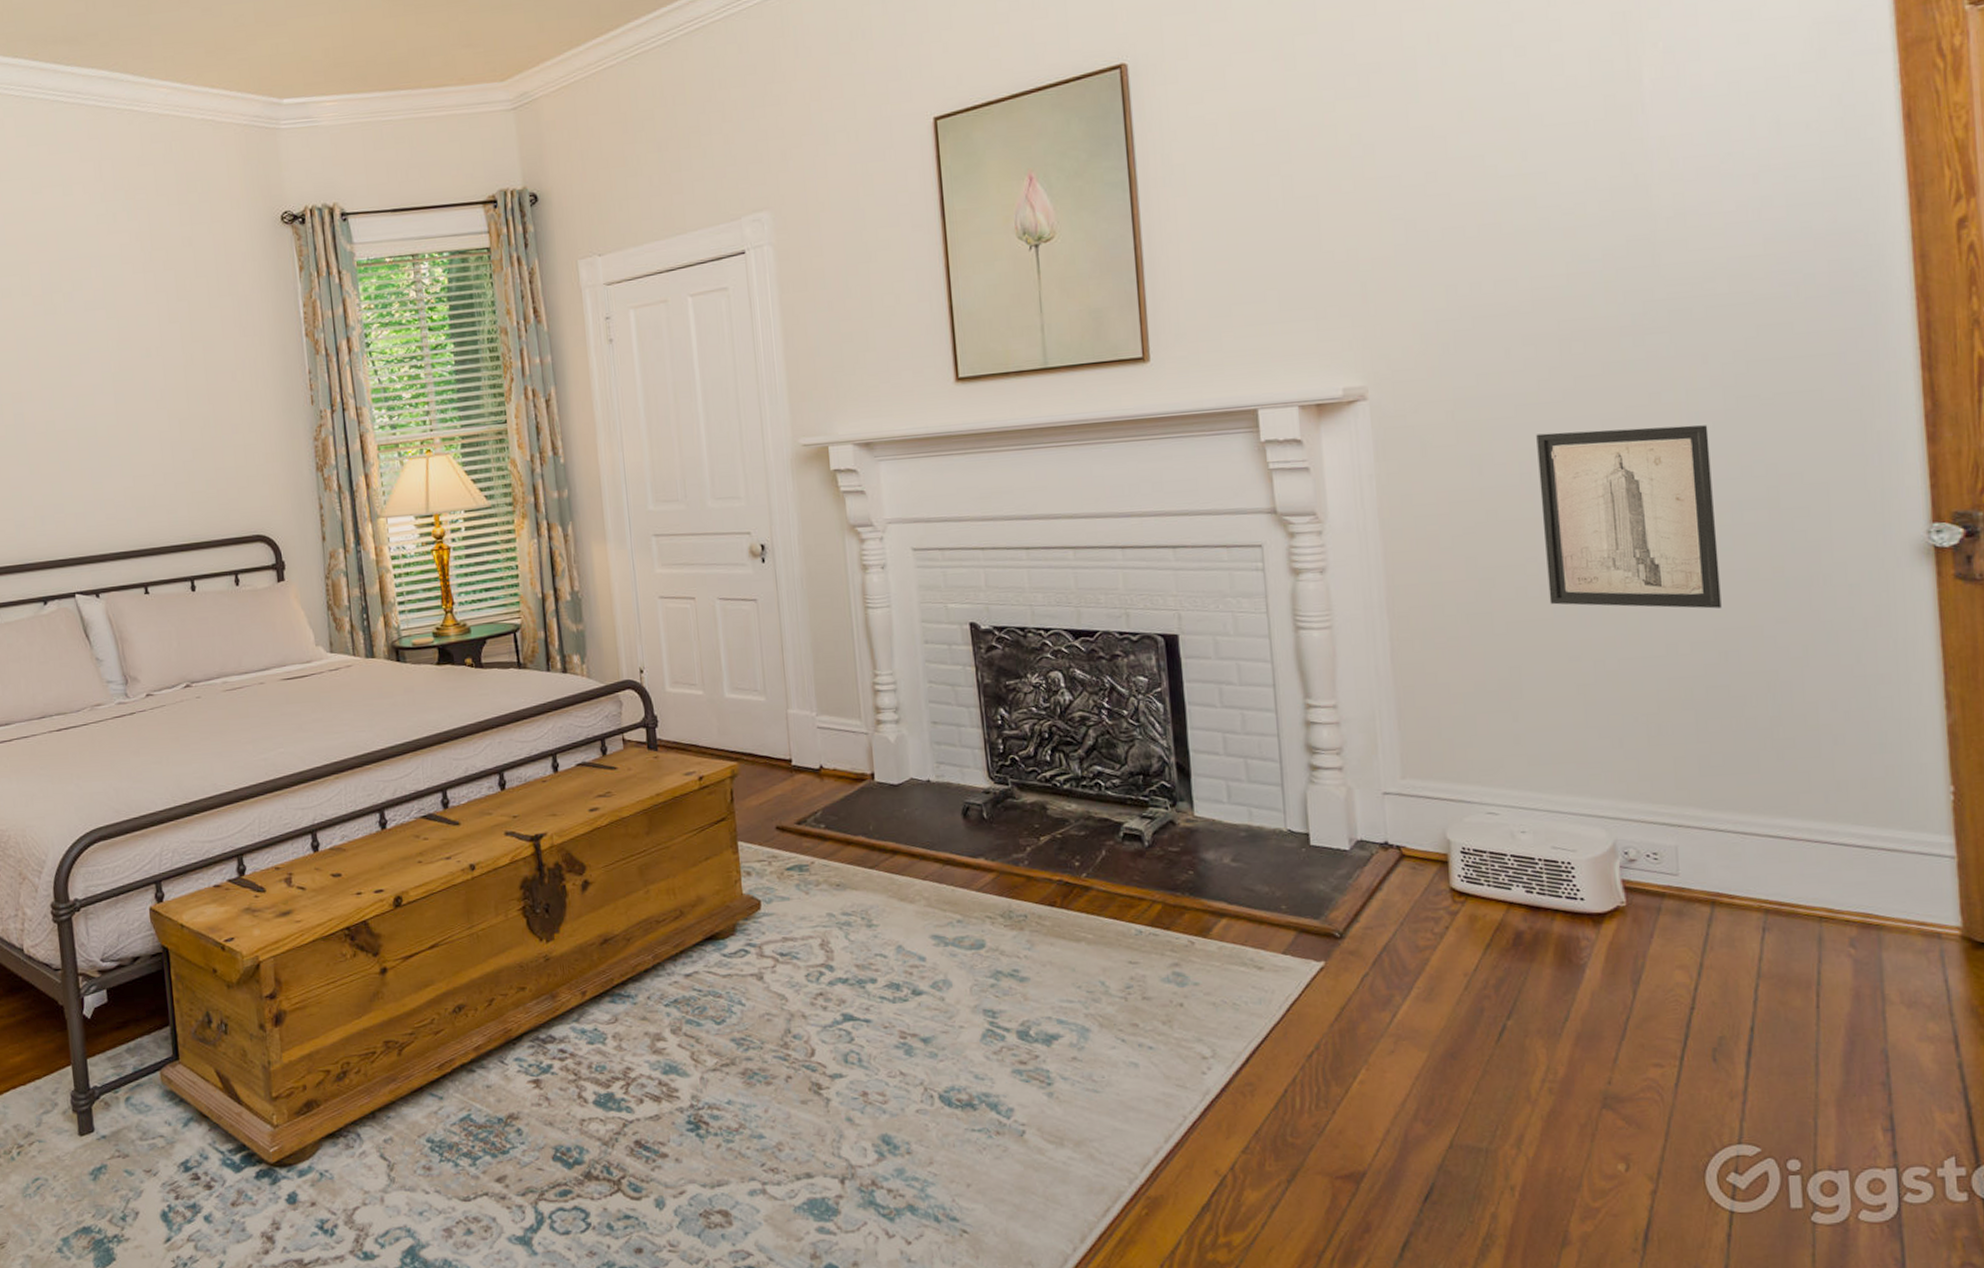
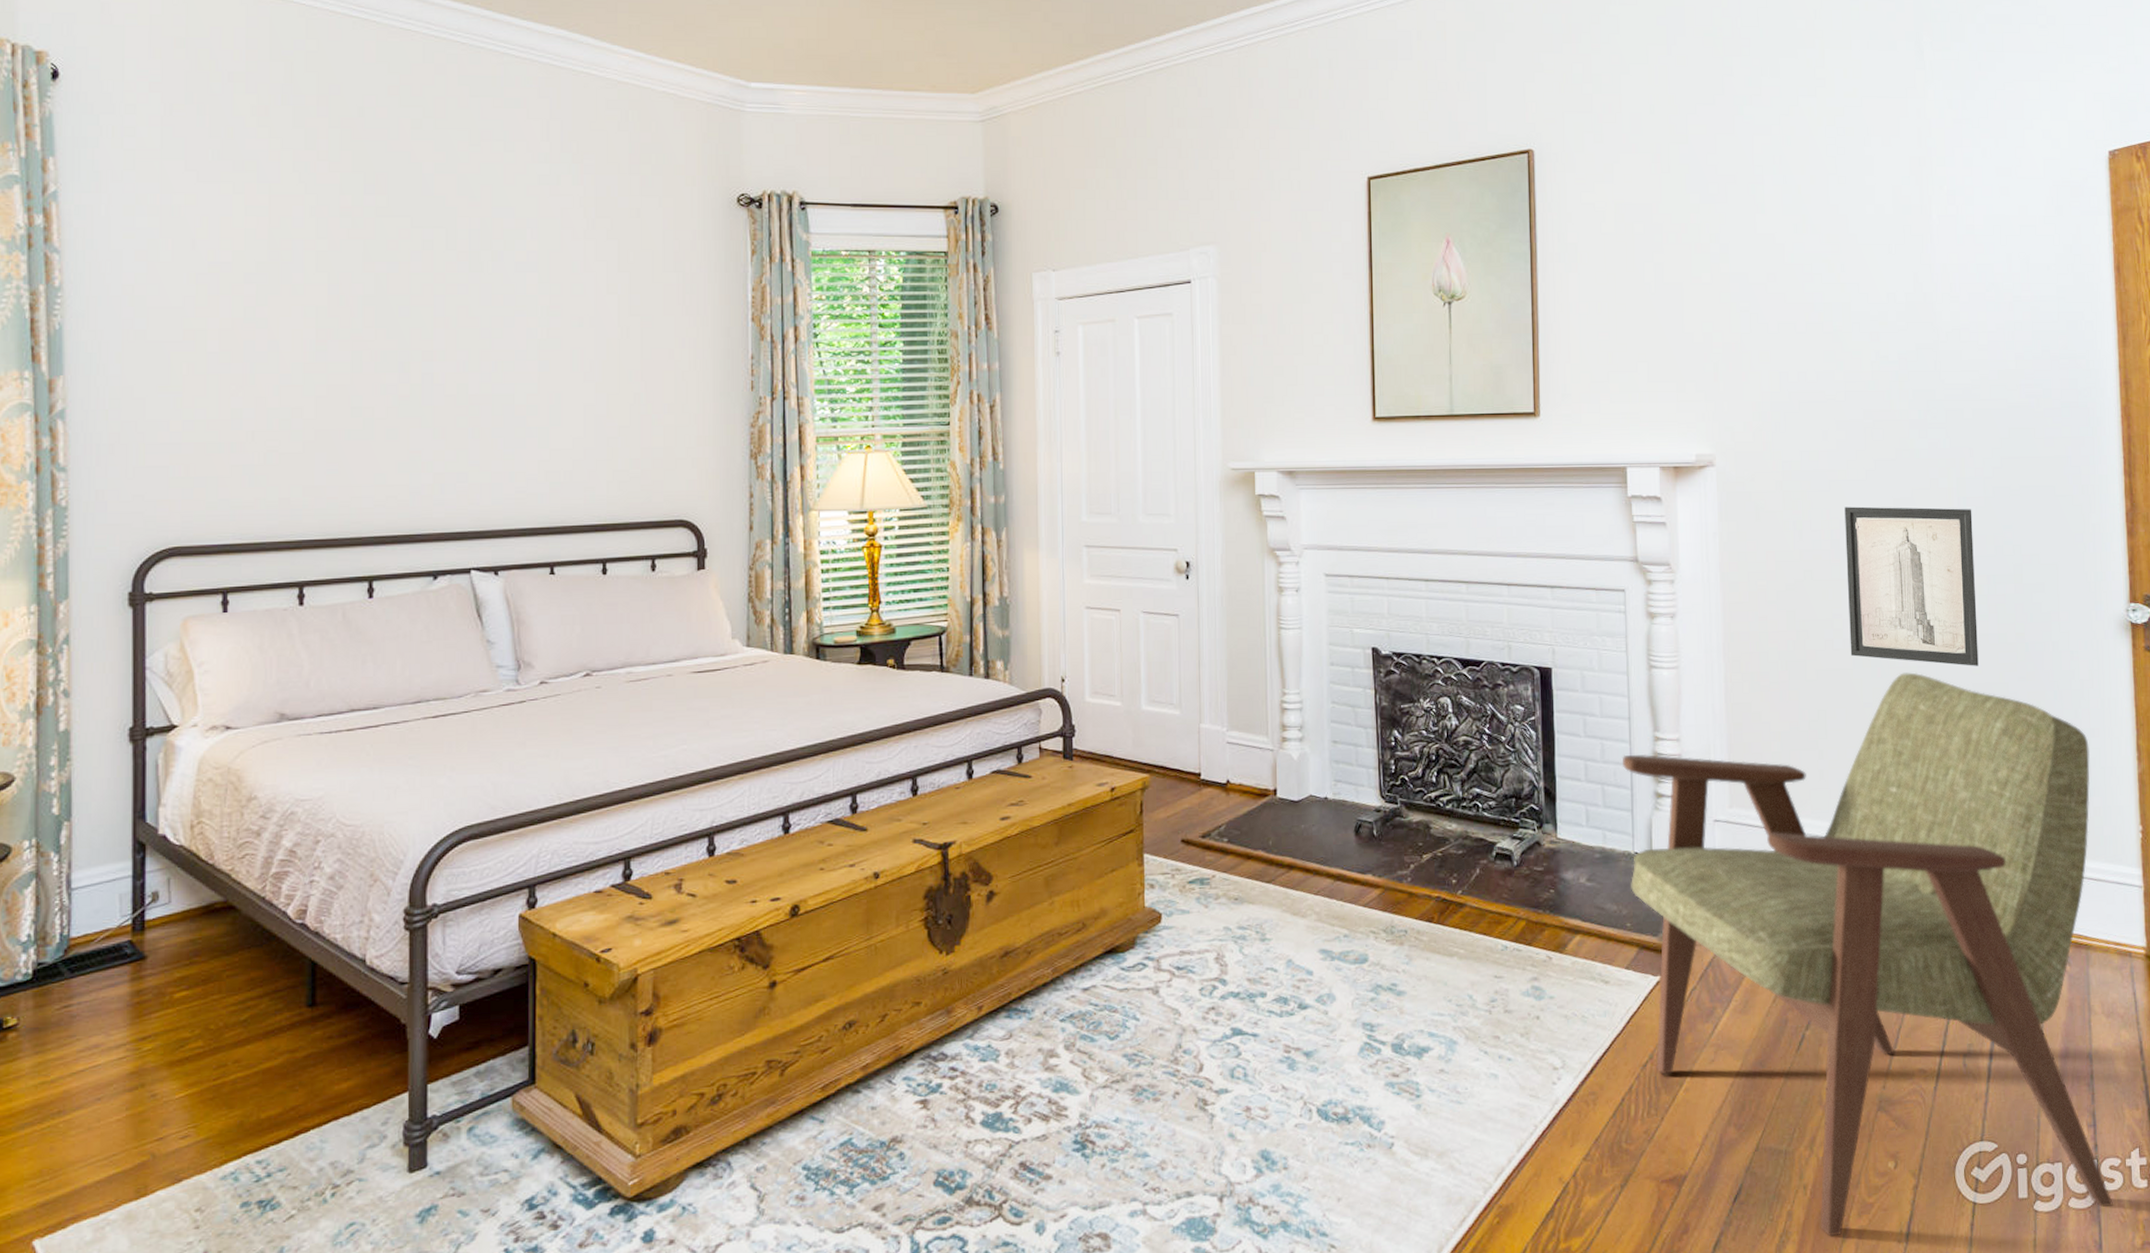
armchair: none [1267,619,1921,1241] -> present [1621,672,2114,1236]

